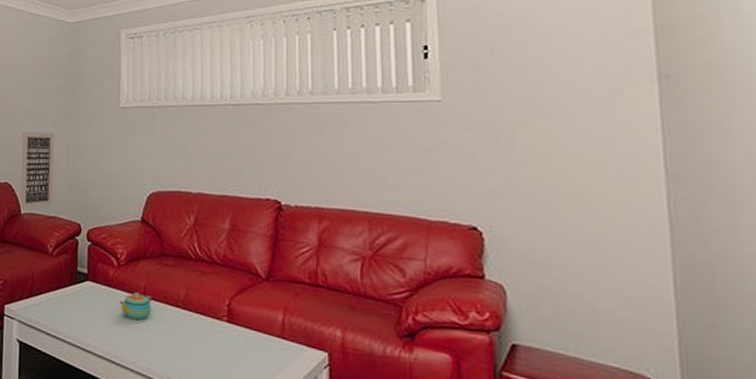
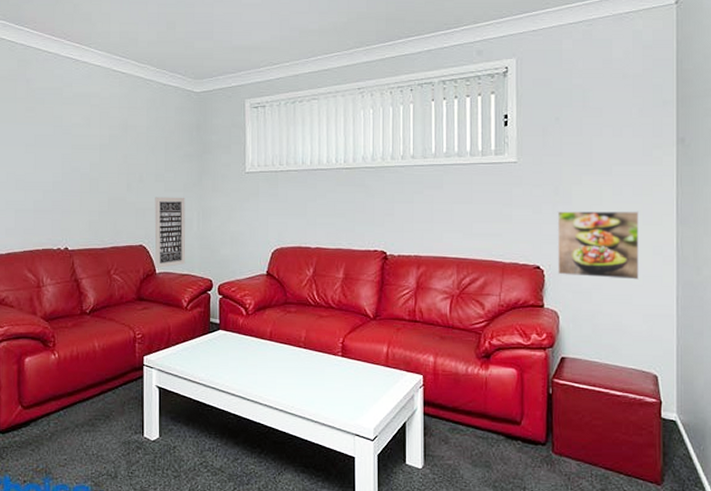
teapot: present [119,292,152,320] -> none [248,337,277,360]
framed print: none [497,160,616,251] -> present [557,210,639,280]

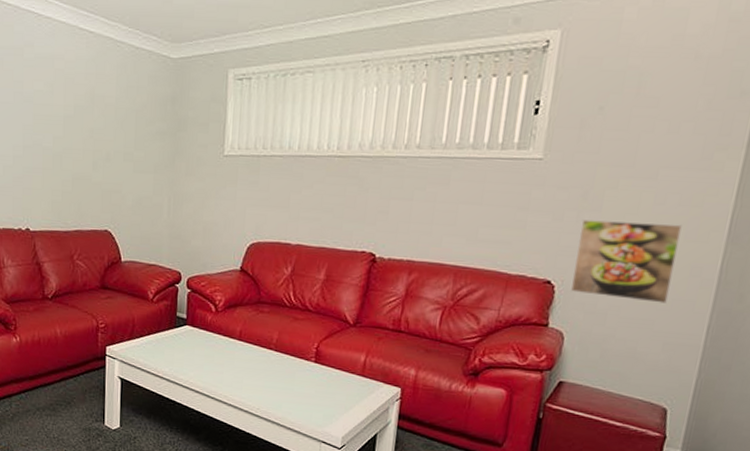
wall art: present [154,197,186,268] -> none [121,178,156,256]

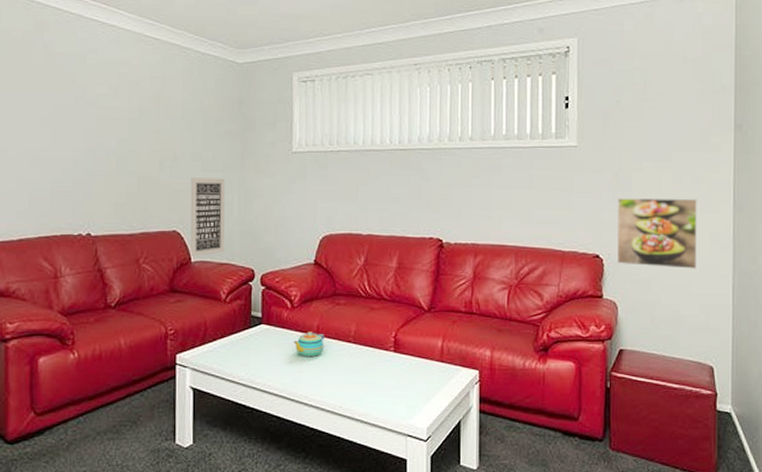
wall art: none [121,178,156,256] -> present [190,177,225,256]
teapot: none [215,336,247,360] -> present [293,331,324,356]

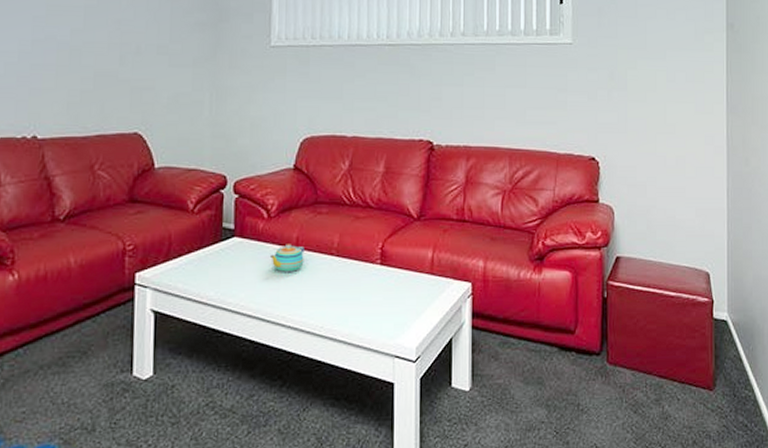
wall art: present [190,177,225,256] -> none [154,73,195,162]
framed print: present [616,198,697,269] -> none [612,98,691,171]

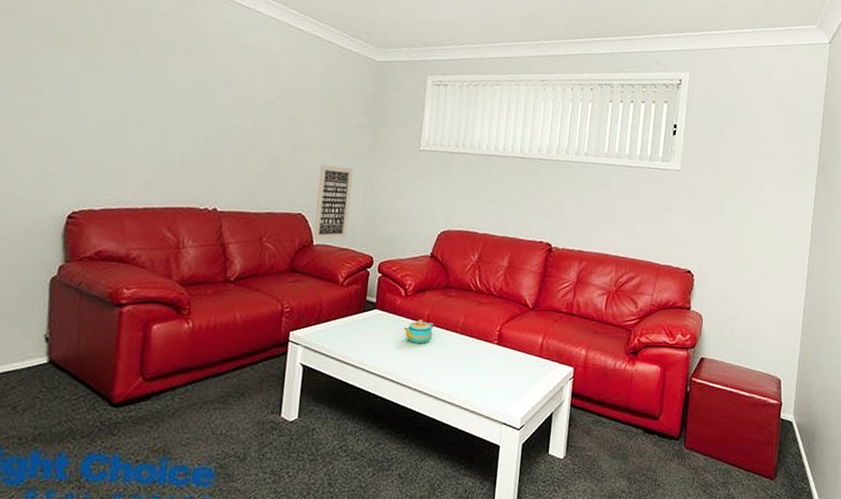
wall art: none [154,73,195,162] -> present [313,164,354,240]

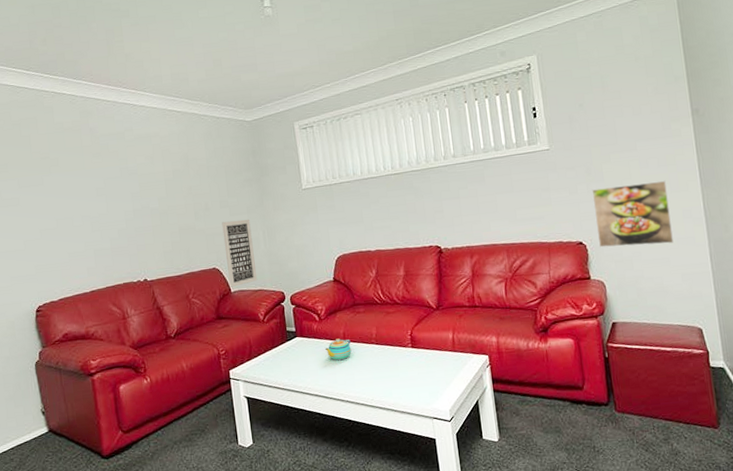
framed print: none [705,220,780,291] -> present [591,180,674,248]

